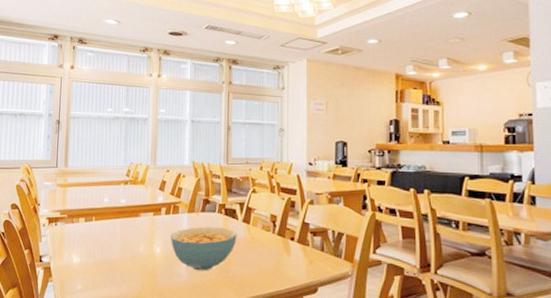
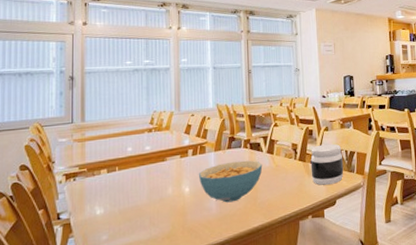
jar: none [290,220,329,268] -> present [310,144,344,185]

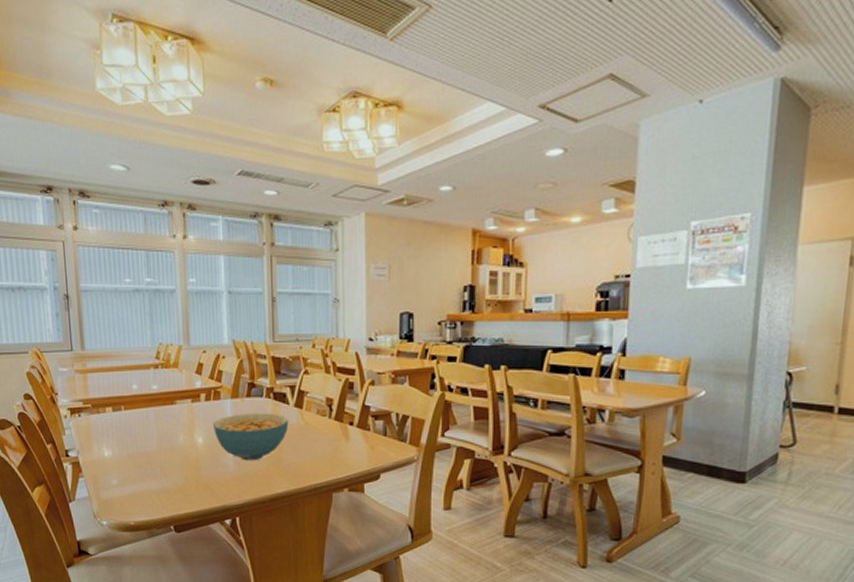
jar: present [310,144,344,185] -> none [349,402,393,454]

